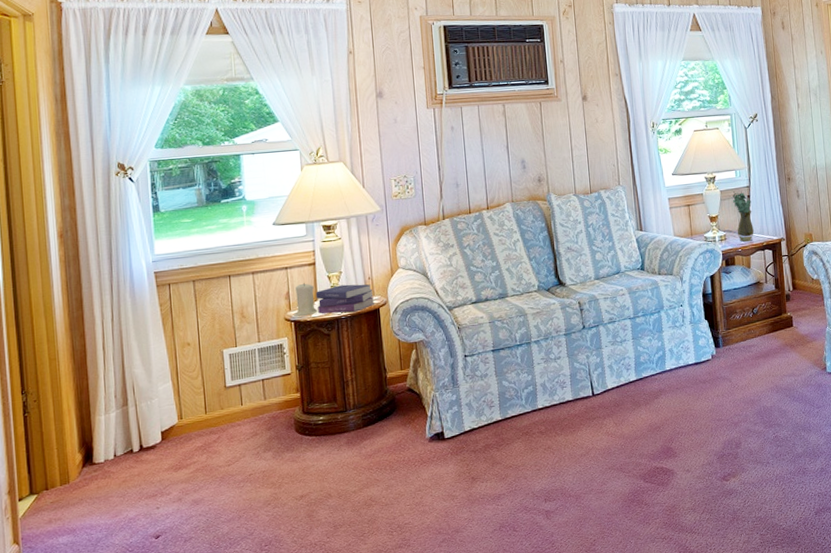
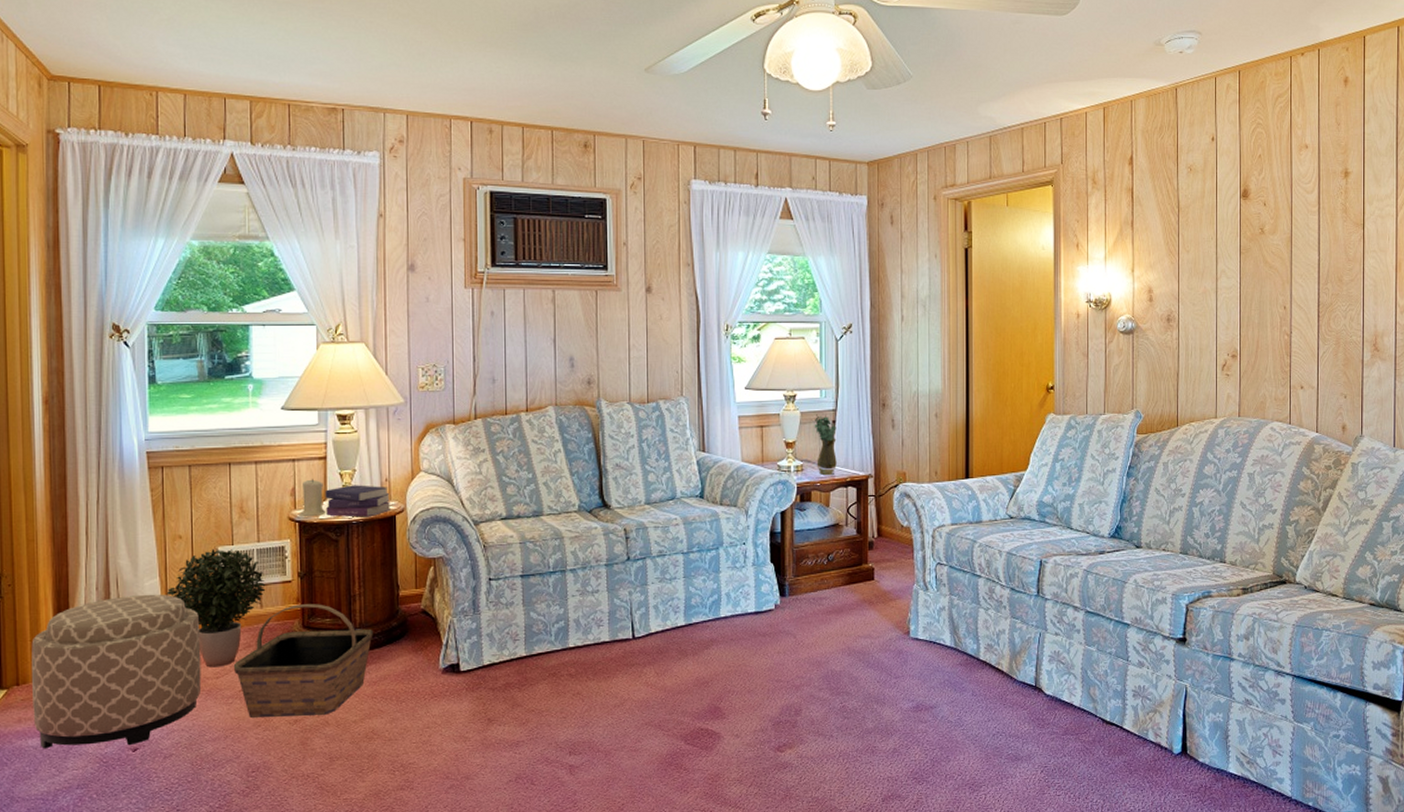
ottoman: none [58,396,215,545] -> present [31,594,202,749]
potted plant: none [180,350,268,457] -> present [167,548,266,668]
basket: none [242,391,366,498] -> present [233,604,373,718]

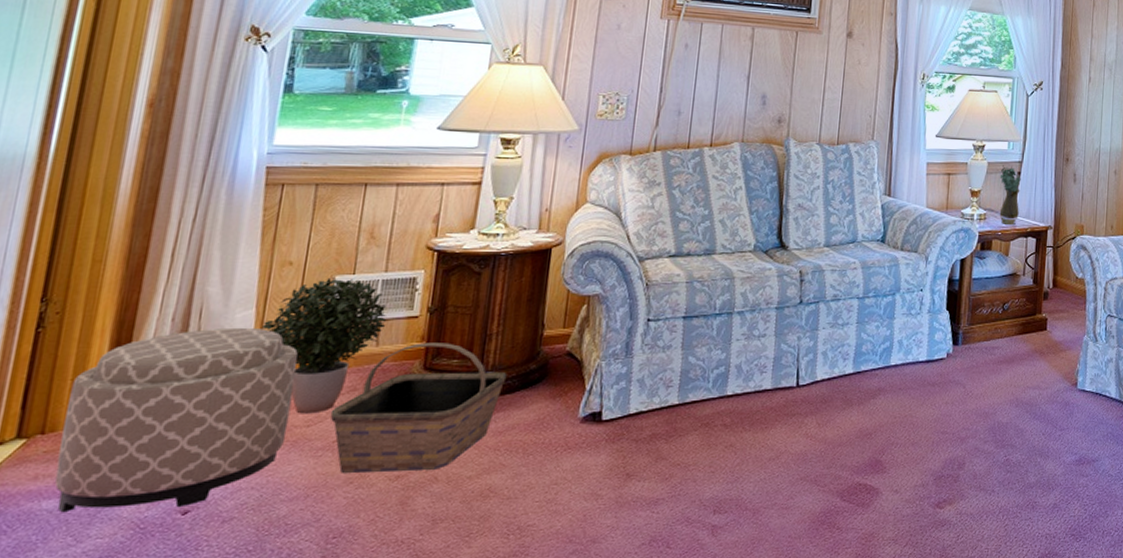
candle: present [299,479,326,517] -> none [439,205,473,247]
book: present [325,485,390,517] -> none [472,213,548,249]

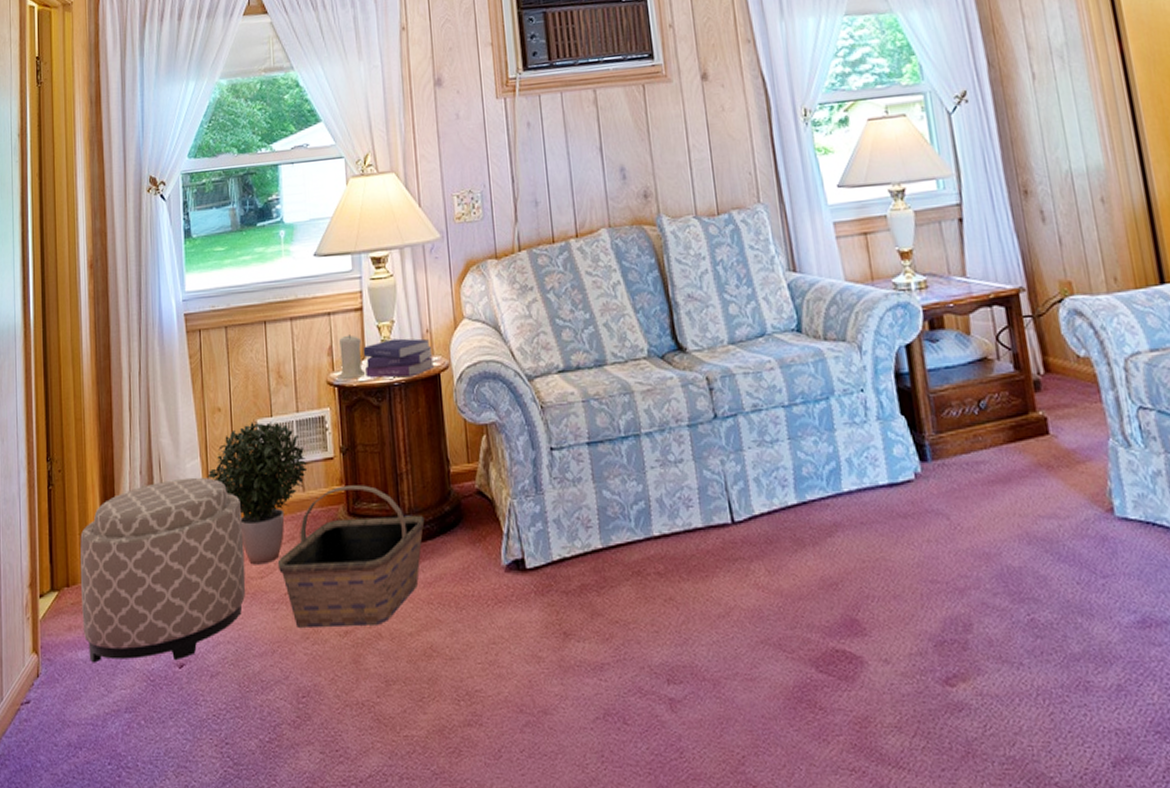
candle: none [439,205,473,247] -> present [337,334,366,381]
book: none [472,213,548,249] -> present [363,338,434,378]
vase: present [999,165,1021,226] -> none [934,212,973,293]

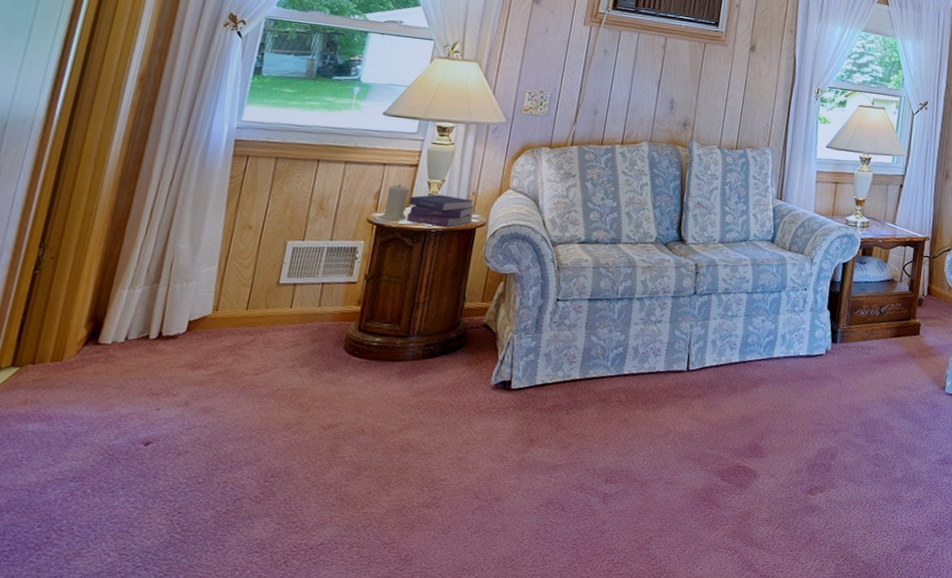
ottoman: present [80,477,246,663] -> none [40,281,251,439]
potted plant: present [208,422,308,565] -> none [223,242,330,364]
basket: present [277,485,425,627] -> none [275,306,430,422]

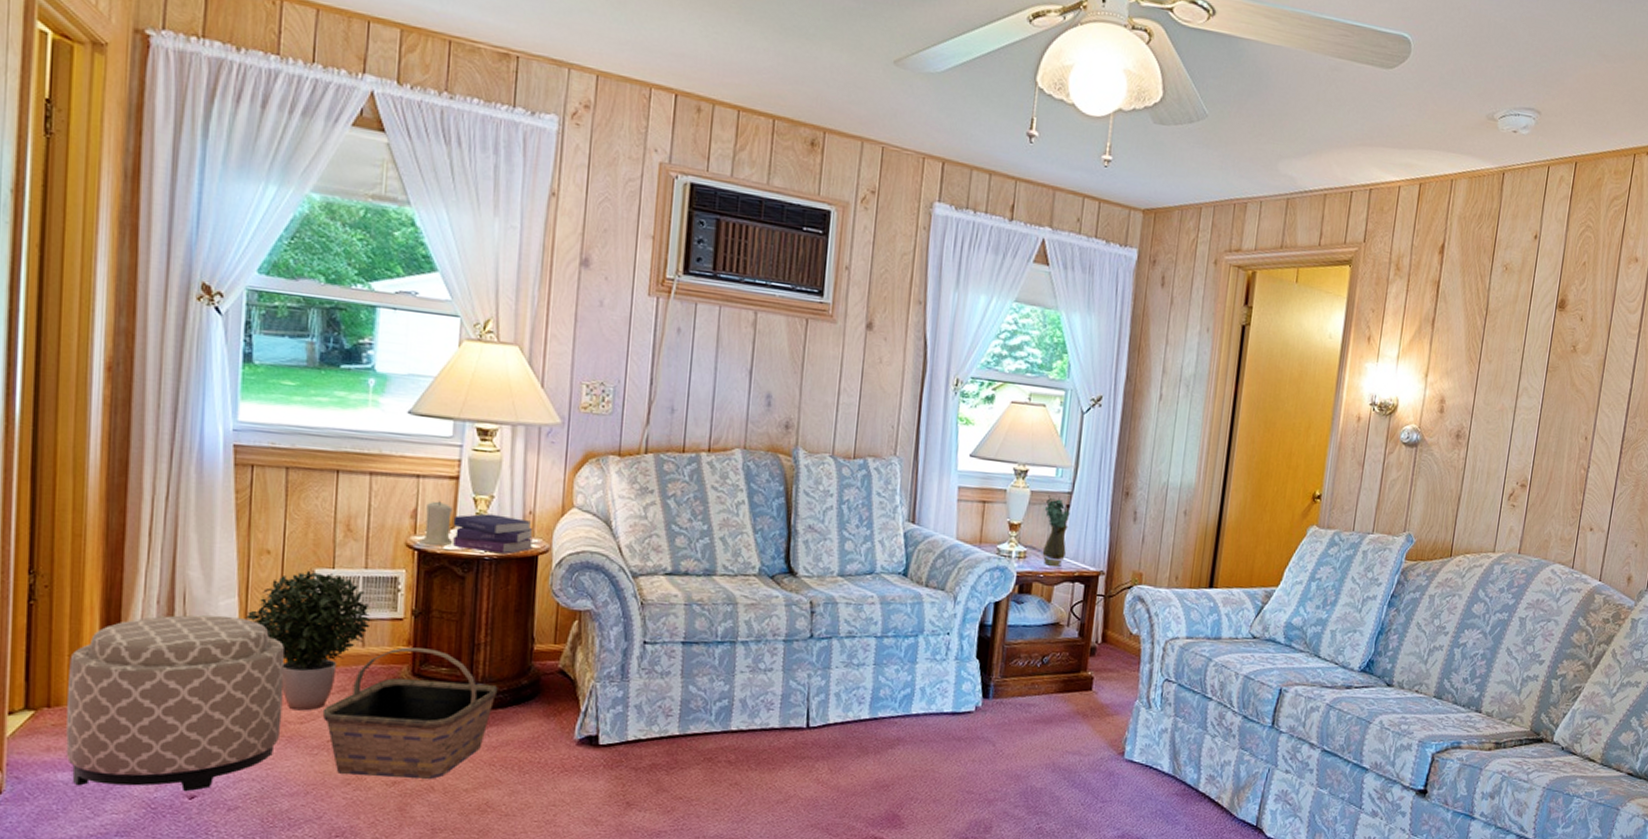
ottoman: none [40,281,251,439] -> present [66,615,285,792]
potted plant: none [223,242,330,364] -> present [247,570,371,711]
basket: none [275,306,430,422] -> present [322,647,498,779]
vase: none [881,177,903,235] -> present [1042,495,1070,568]

